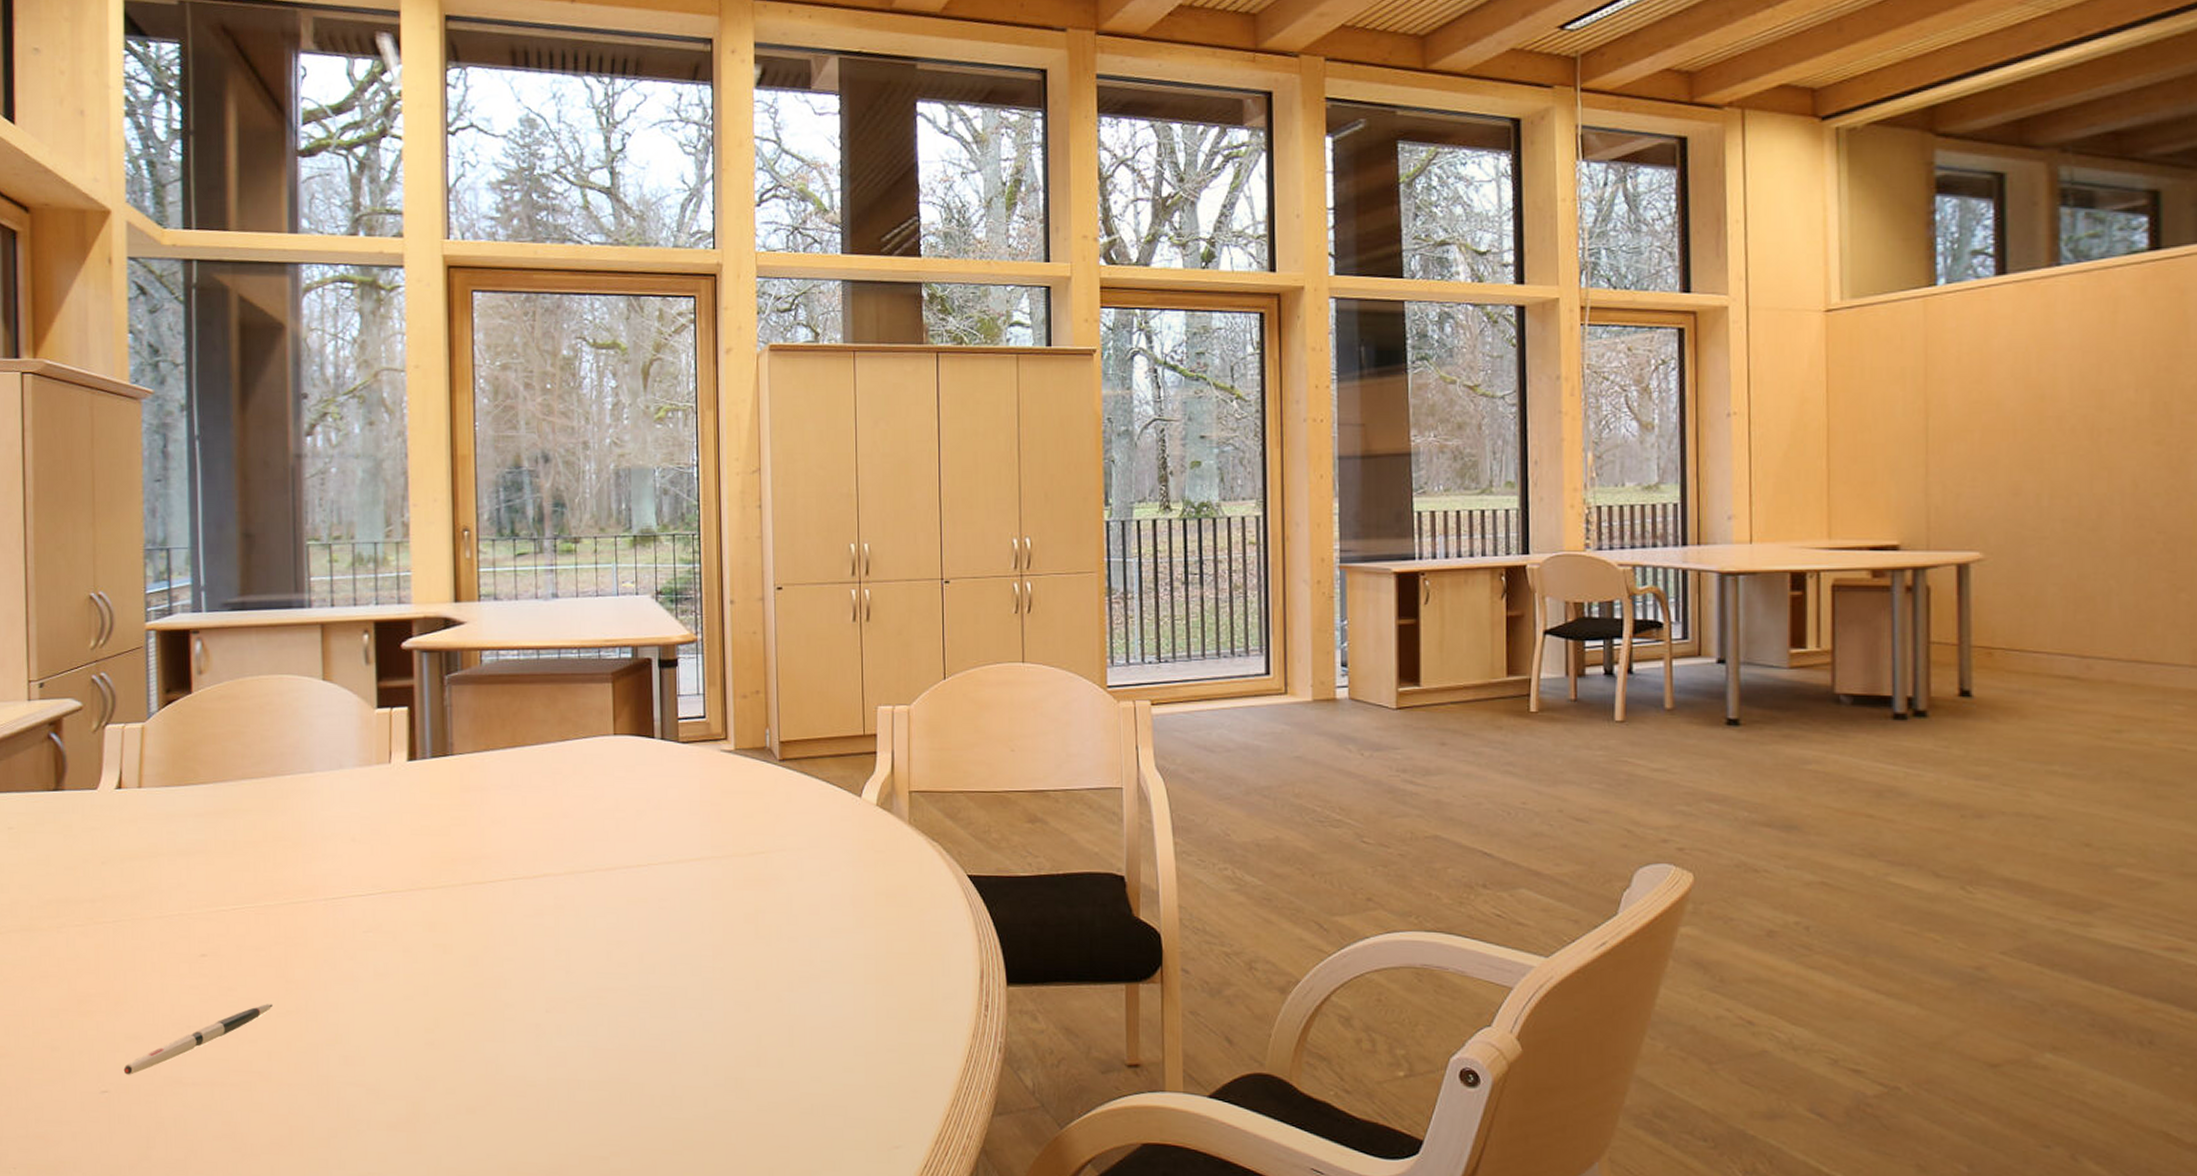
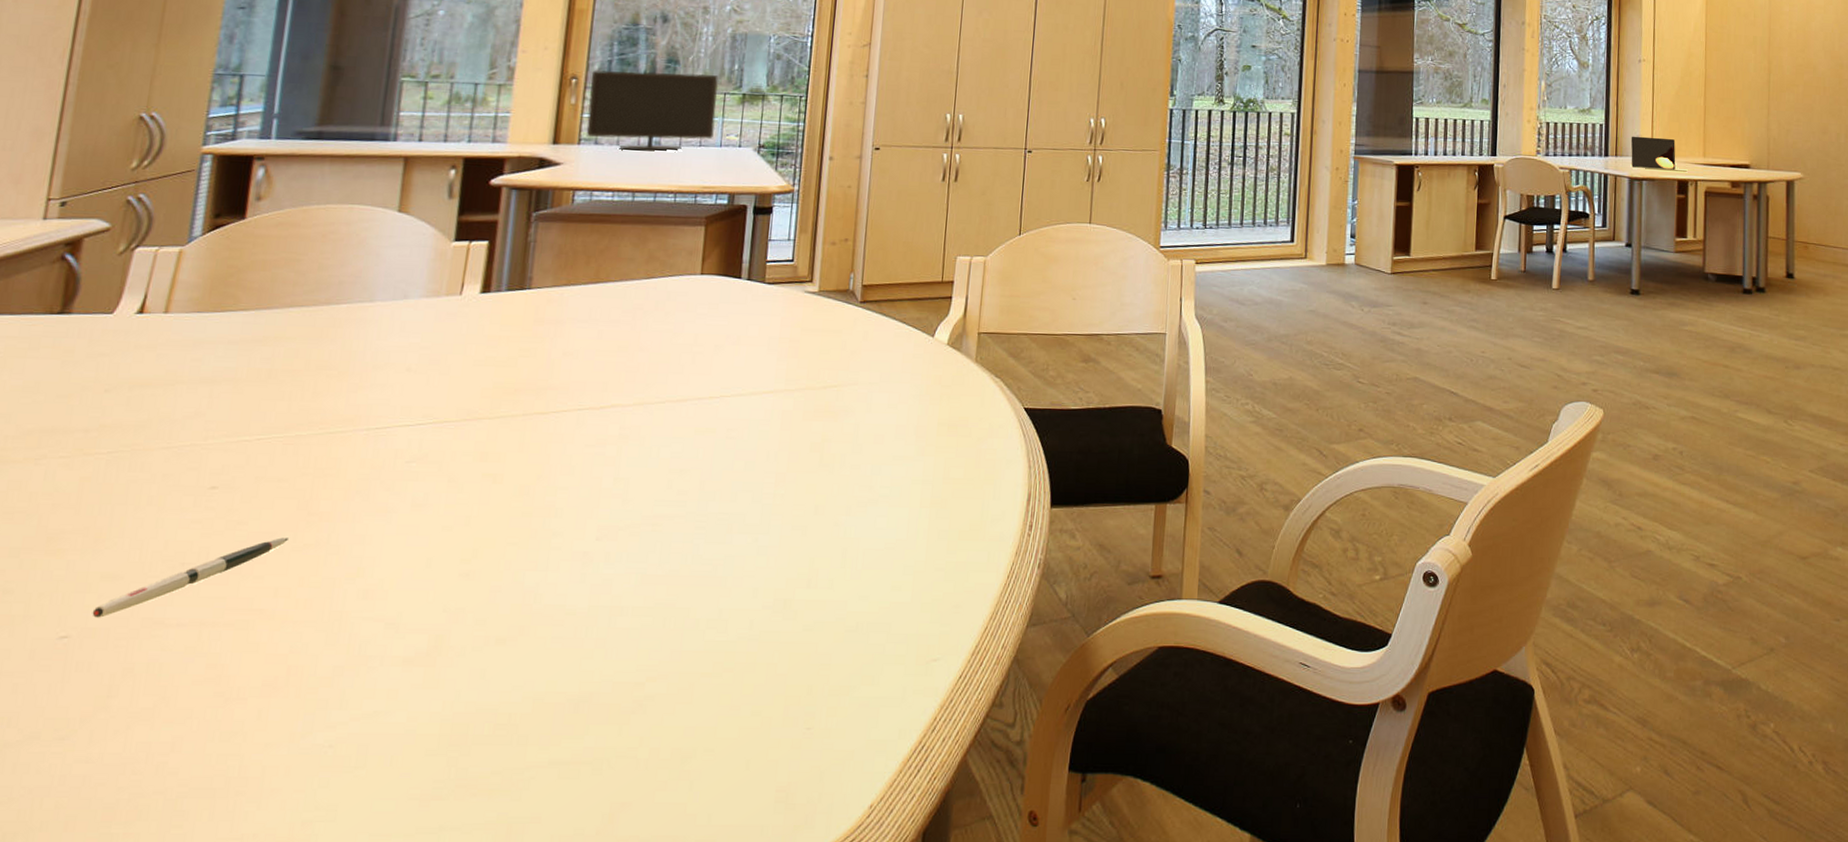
monitor: none [482,517,610,604] -> present [586,70,719,151]
laptop: none [1719,516,1805,562] -> present [1630,136,1688,173]

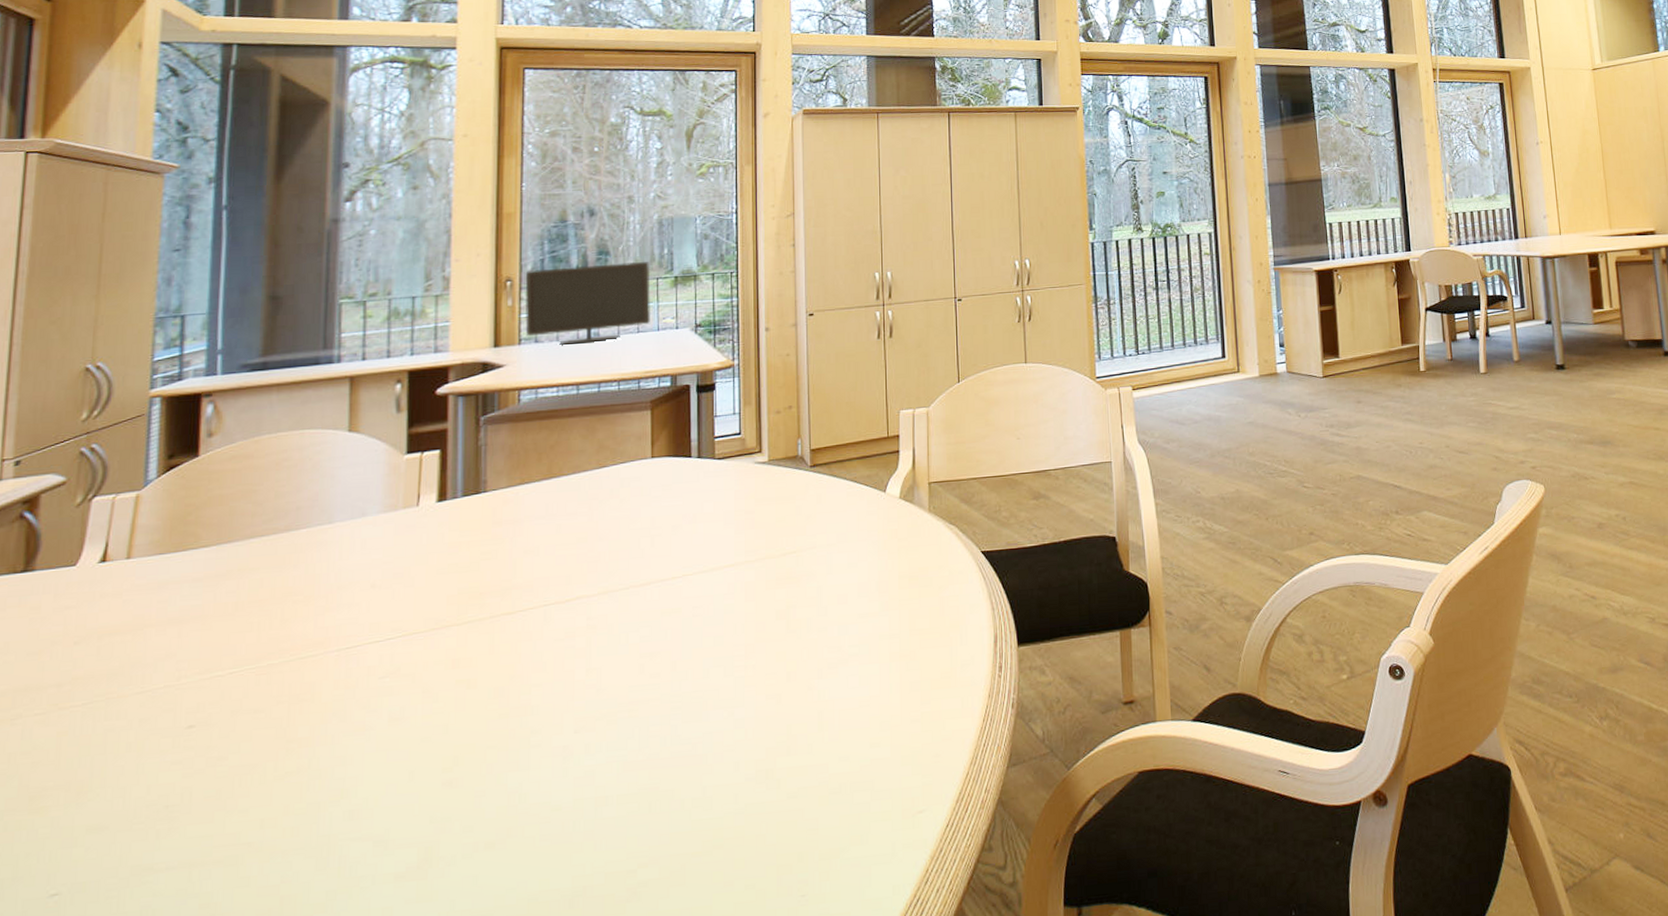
pen: present [92,537,288,618] -> none [80,768,269,871]
laptop: present [1630,136,1688,173] -> none [1538,214,1597,248]

